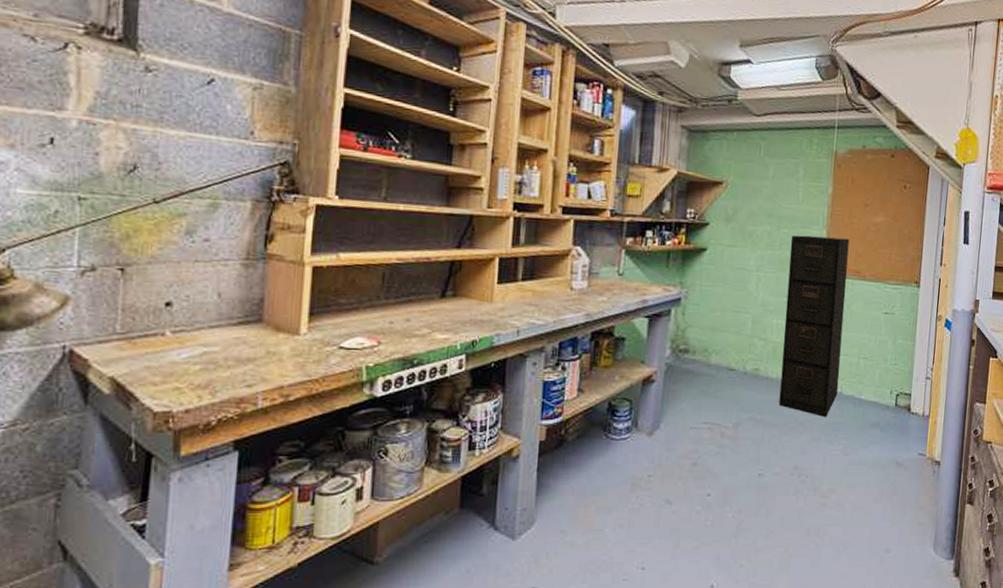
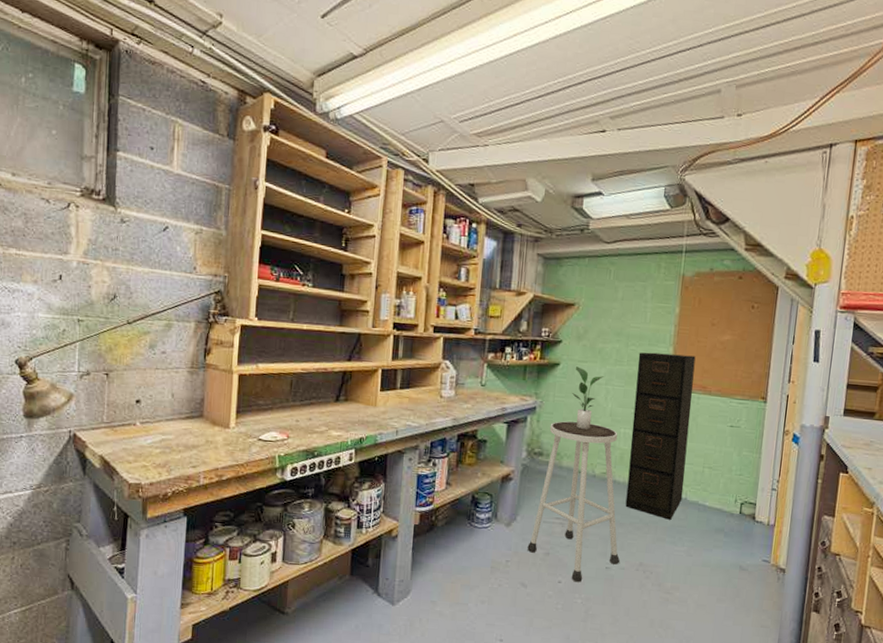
stool: none [672,312,774,494] -> present [527,421,620,583]
potted plant: none [721,252,755,323] -> present [572,366,605,430]

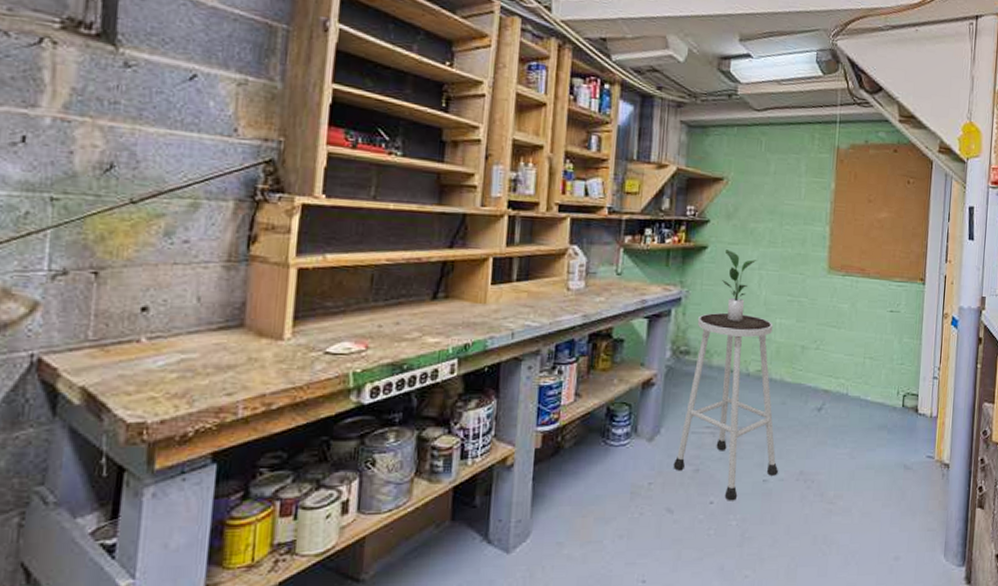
filing cabinet: present [625,352,696,520] -> none [783,232,853,419]

